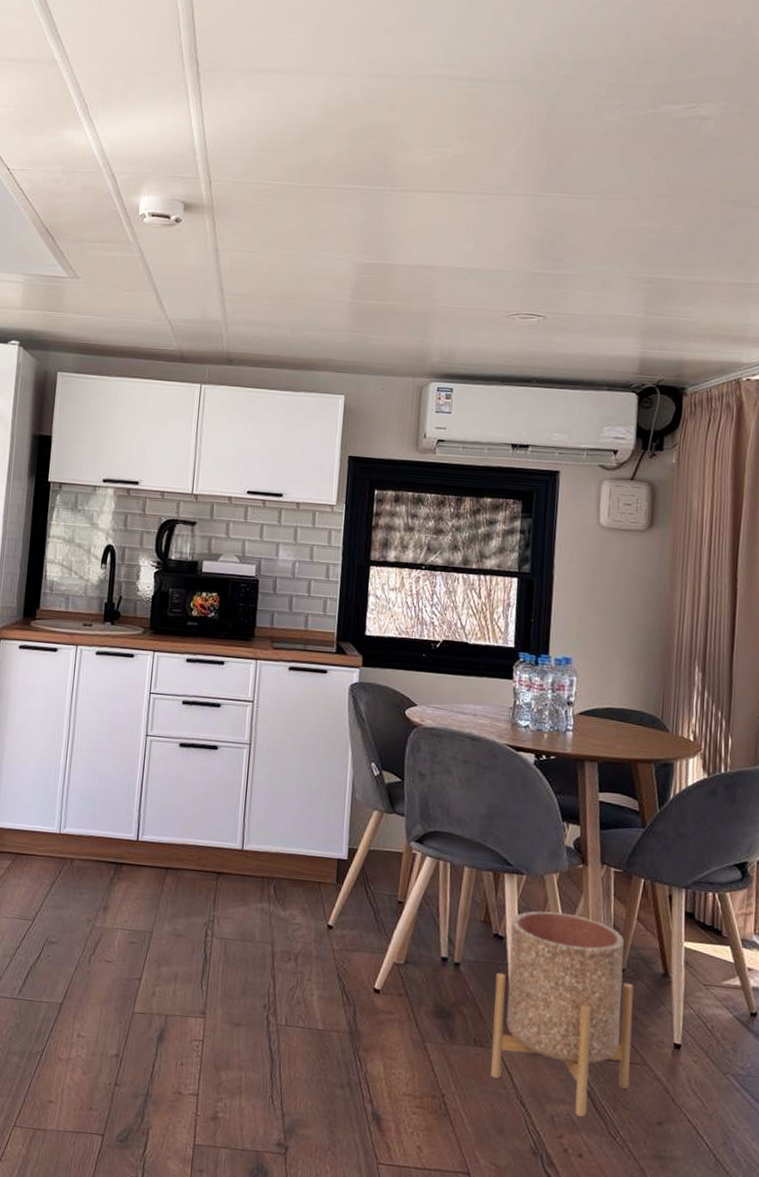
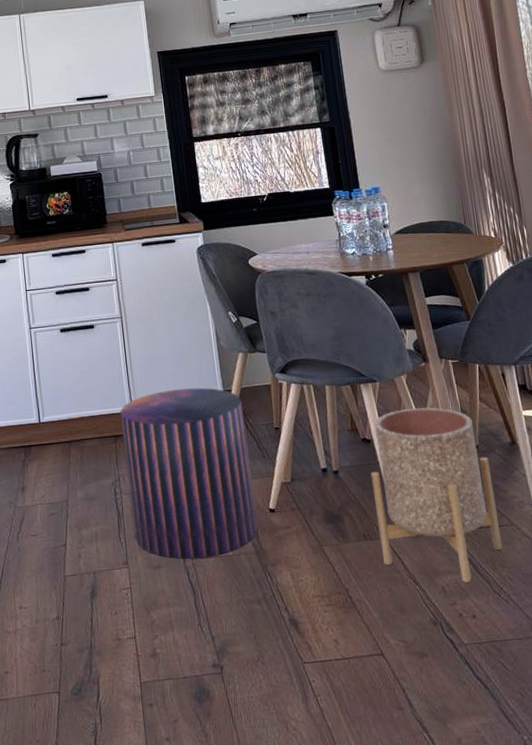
pouf: none [218,834,366,1027] -> present [120,387,258,559]

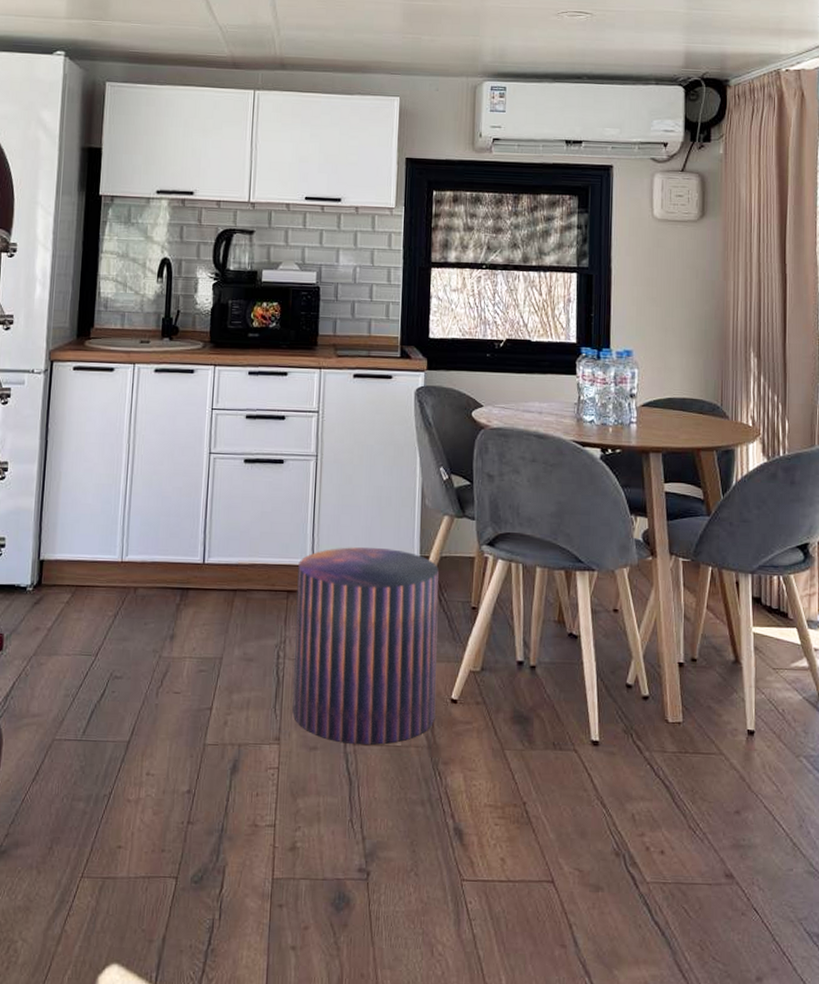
planter: present [370,407,503,583] -> none [570,606,707,813]

